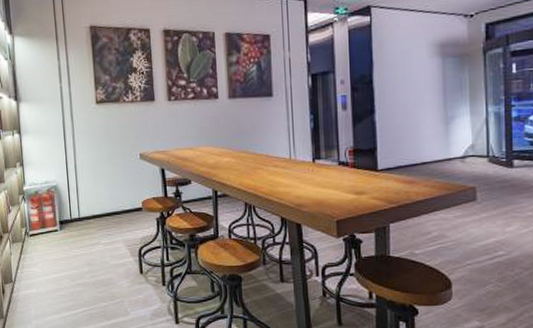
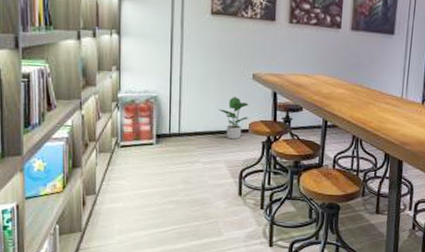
potted plant: none [111,177,141,219] -> present [218,97,249,140]

